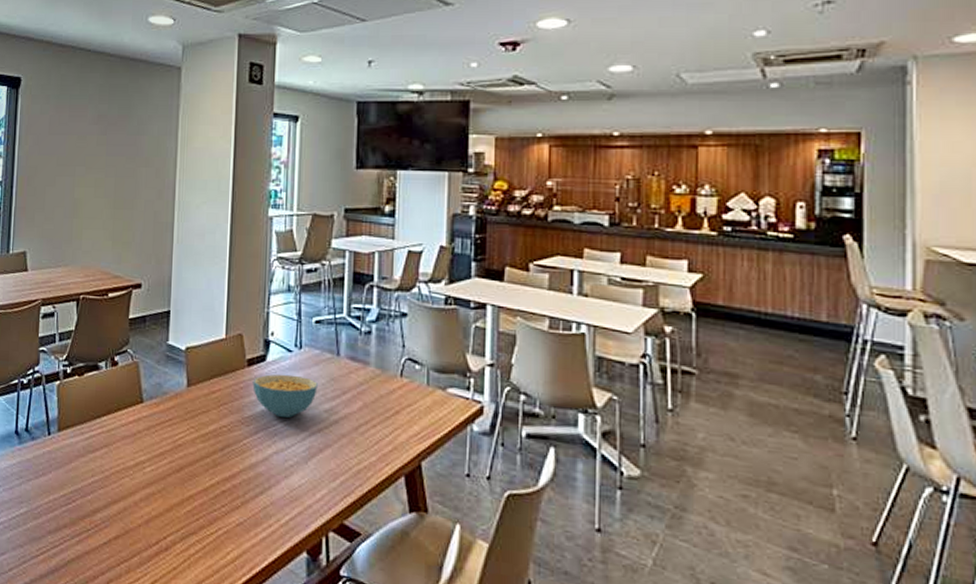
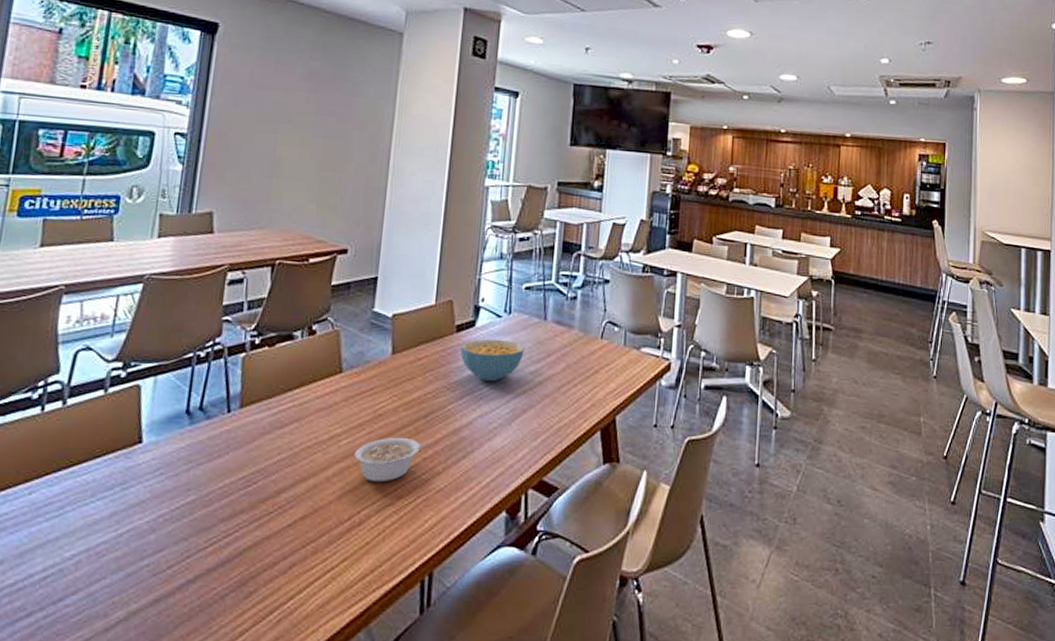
legume: none [158,468,231,511] -> present [354,437,434,481]

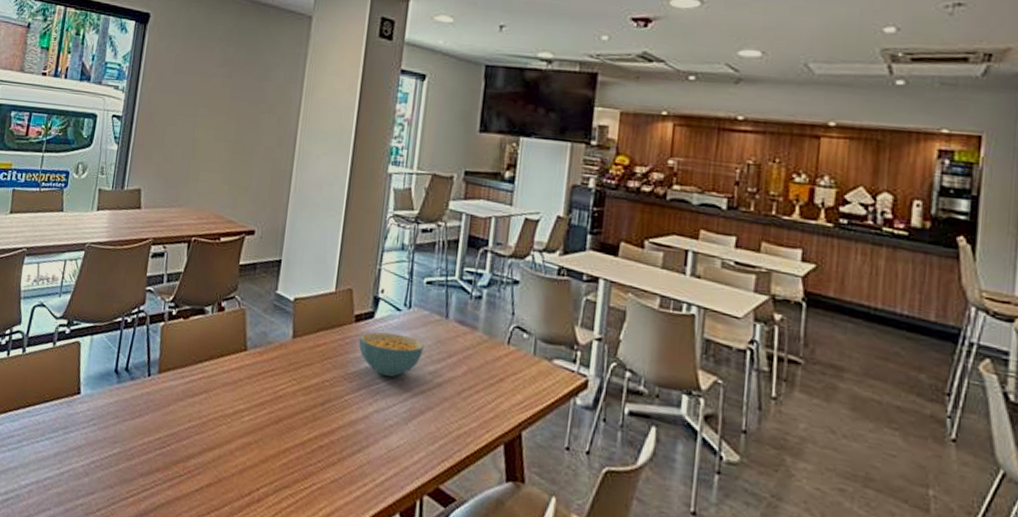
legume: present [354,437,434,481] -> none [255,420,330,464]

